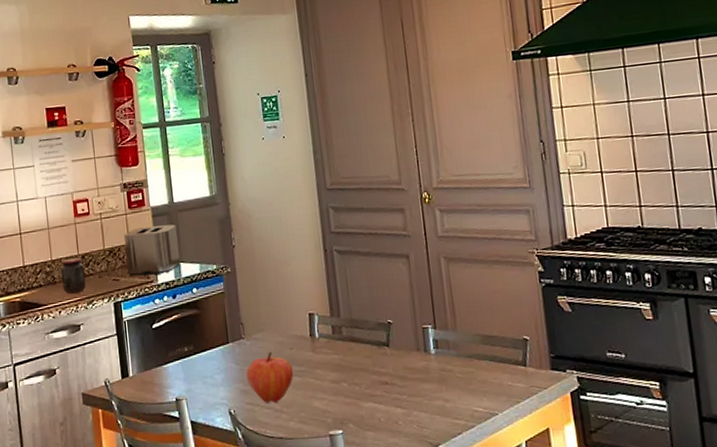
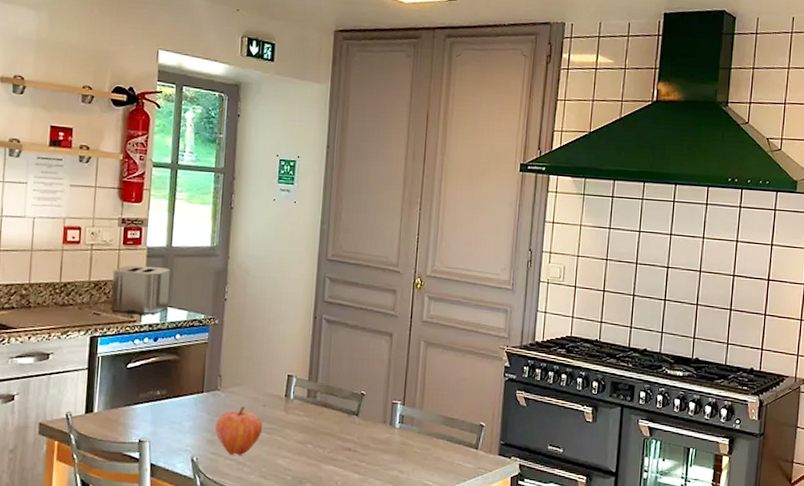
jar: present [60,257,87,295] -> none [37,284,64,322]

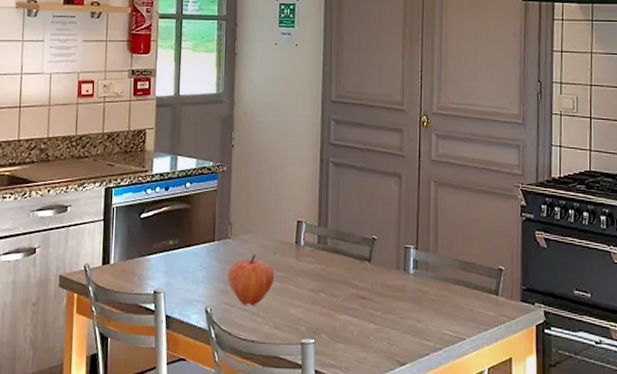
toaster: present [111,265,170,316] -> none [123,116,179,165]

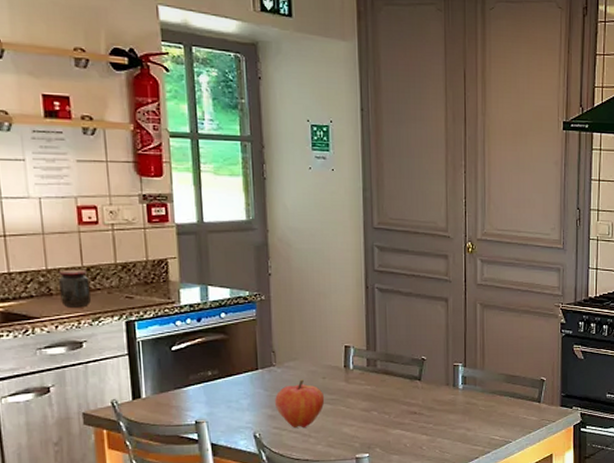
jar: none [55,137,80,175] -> present [58,269,92,309]

